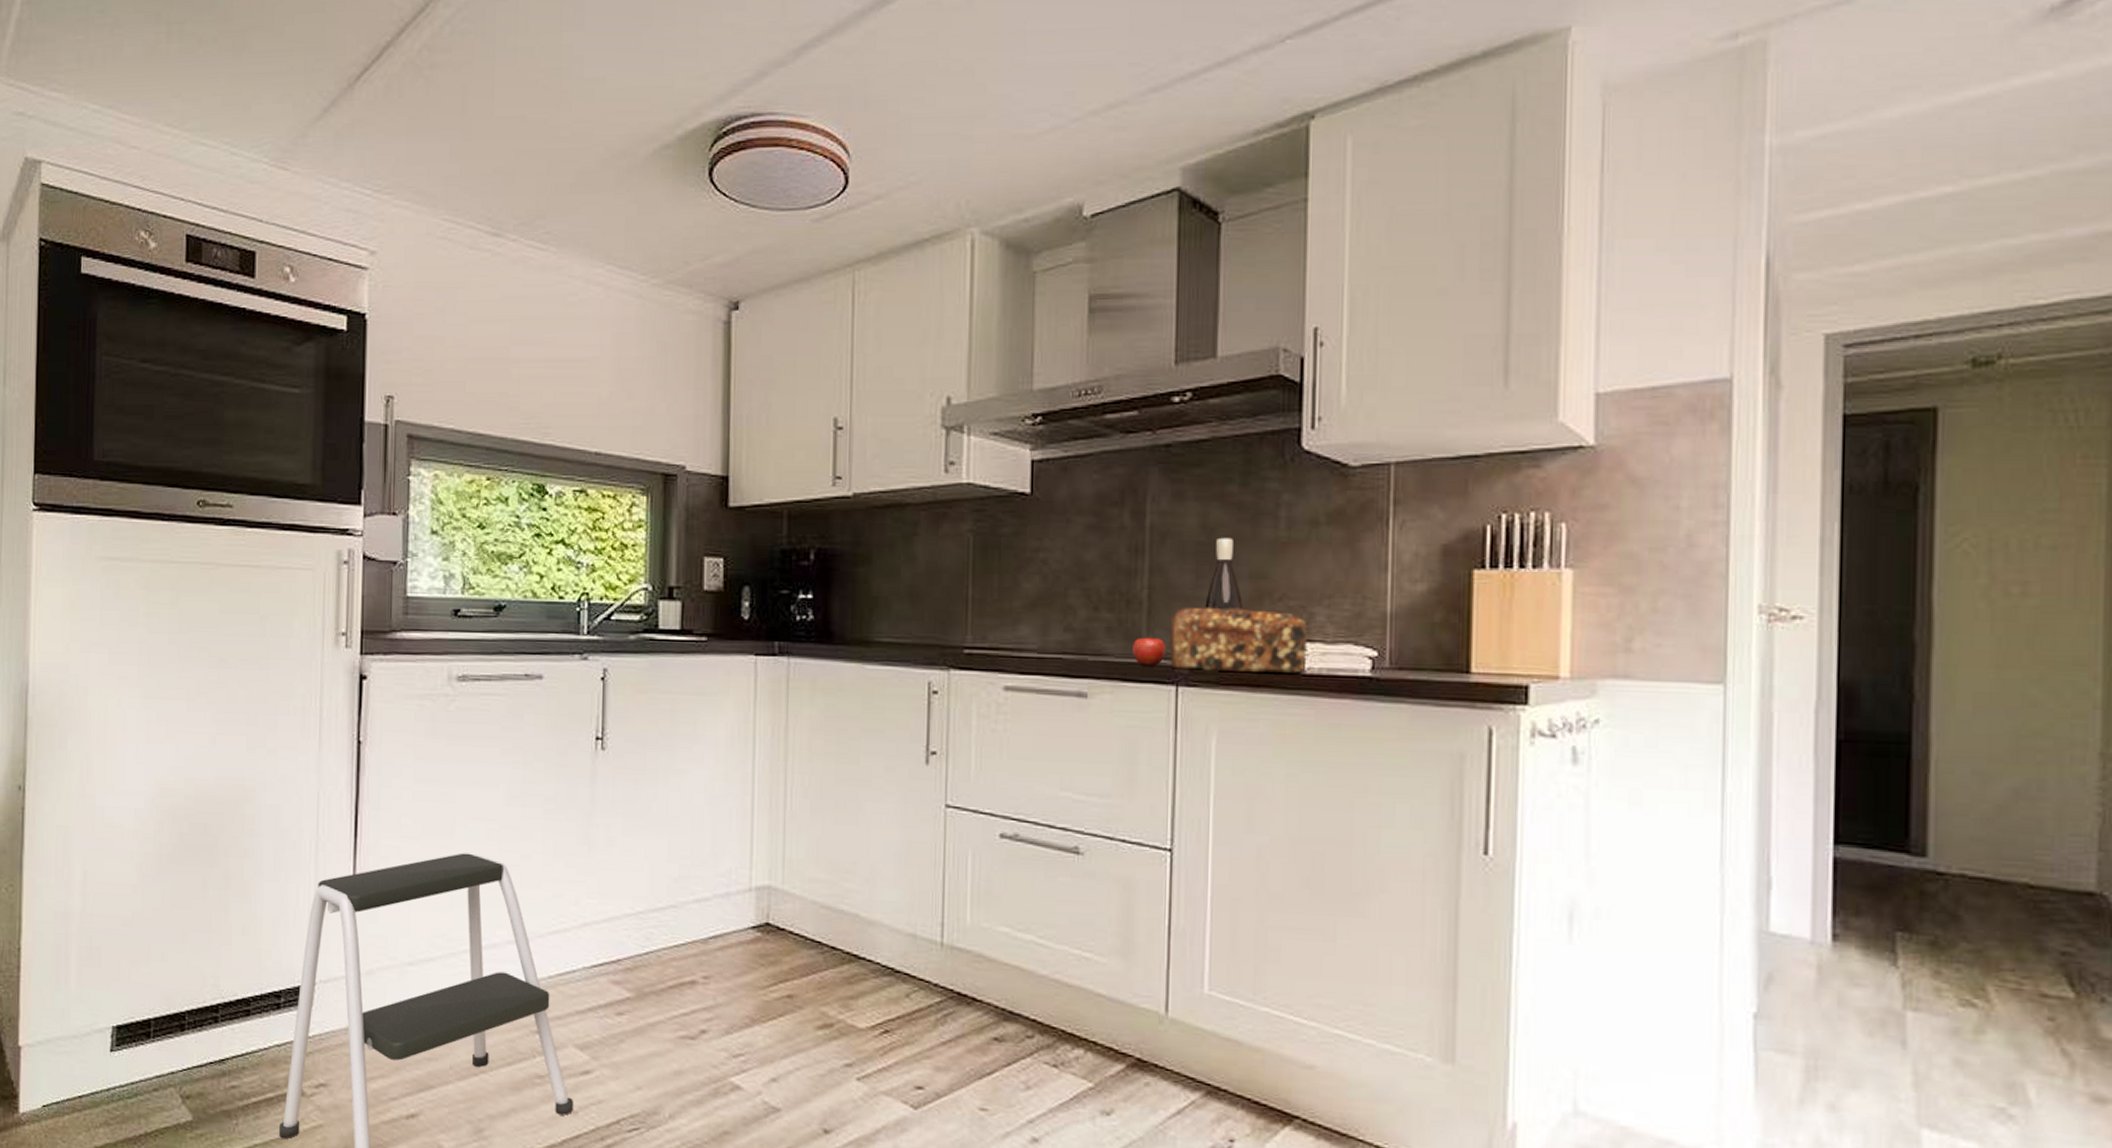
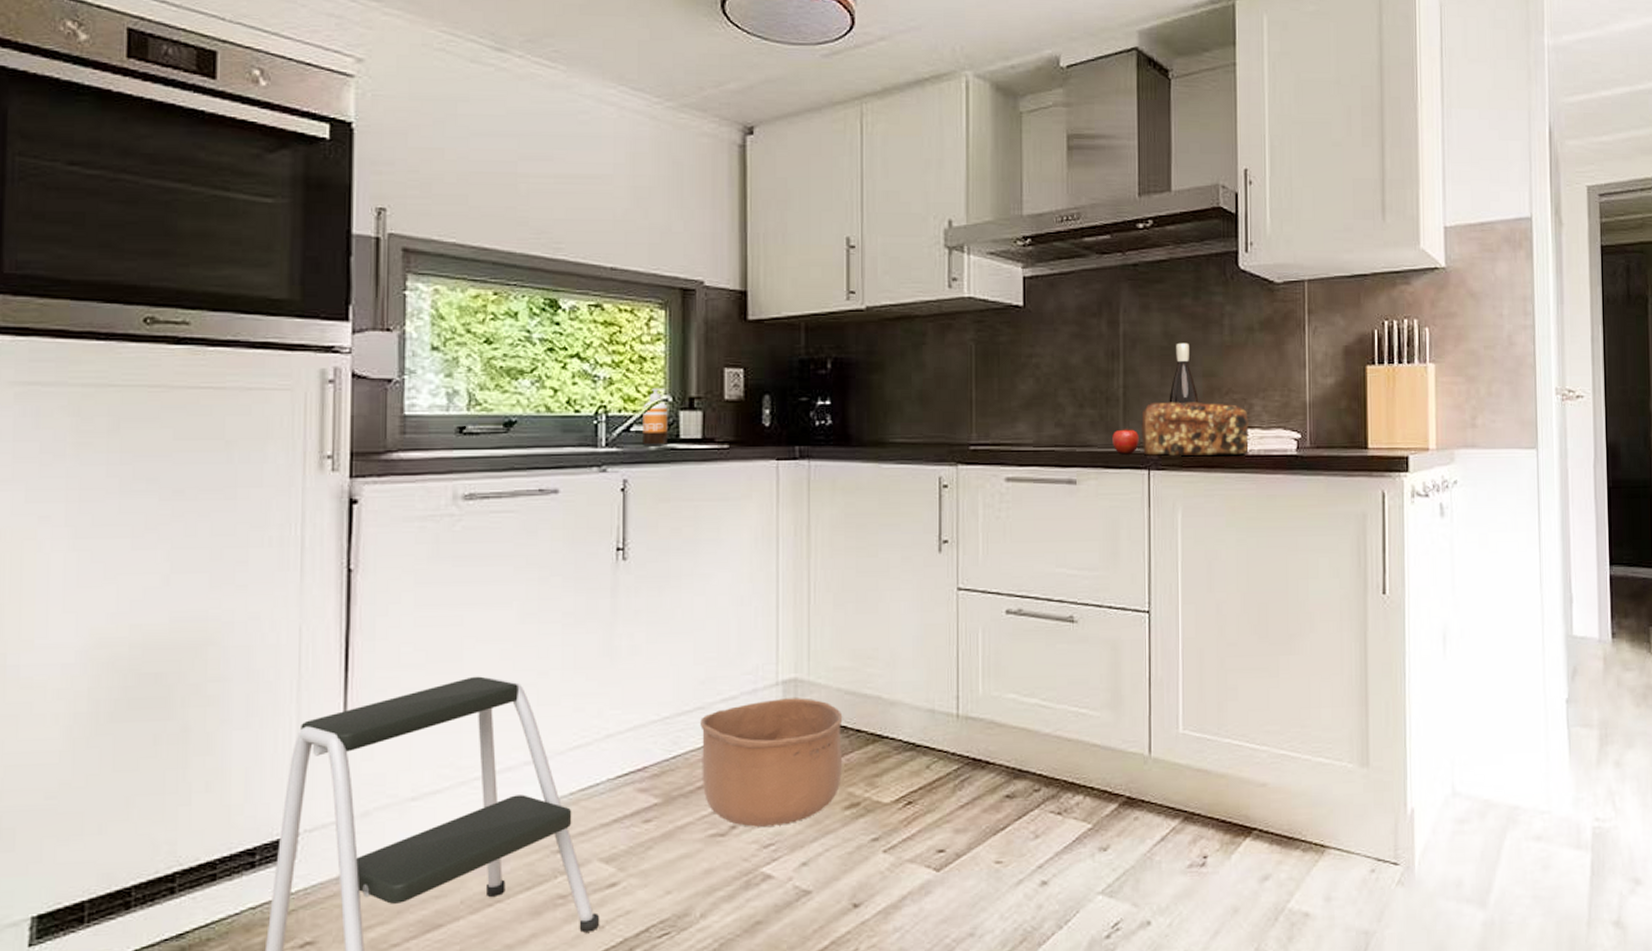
soap dispenser: none [622,576,648,636] -> present [643,388,668,446]
basket: none [673,905,818,1037] -> present [700,698,843,828]

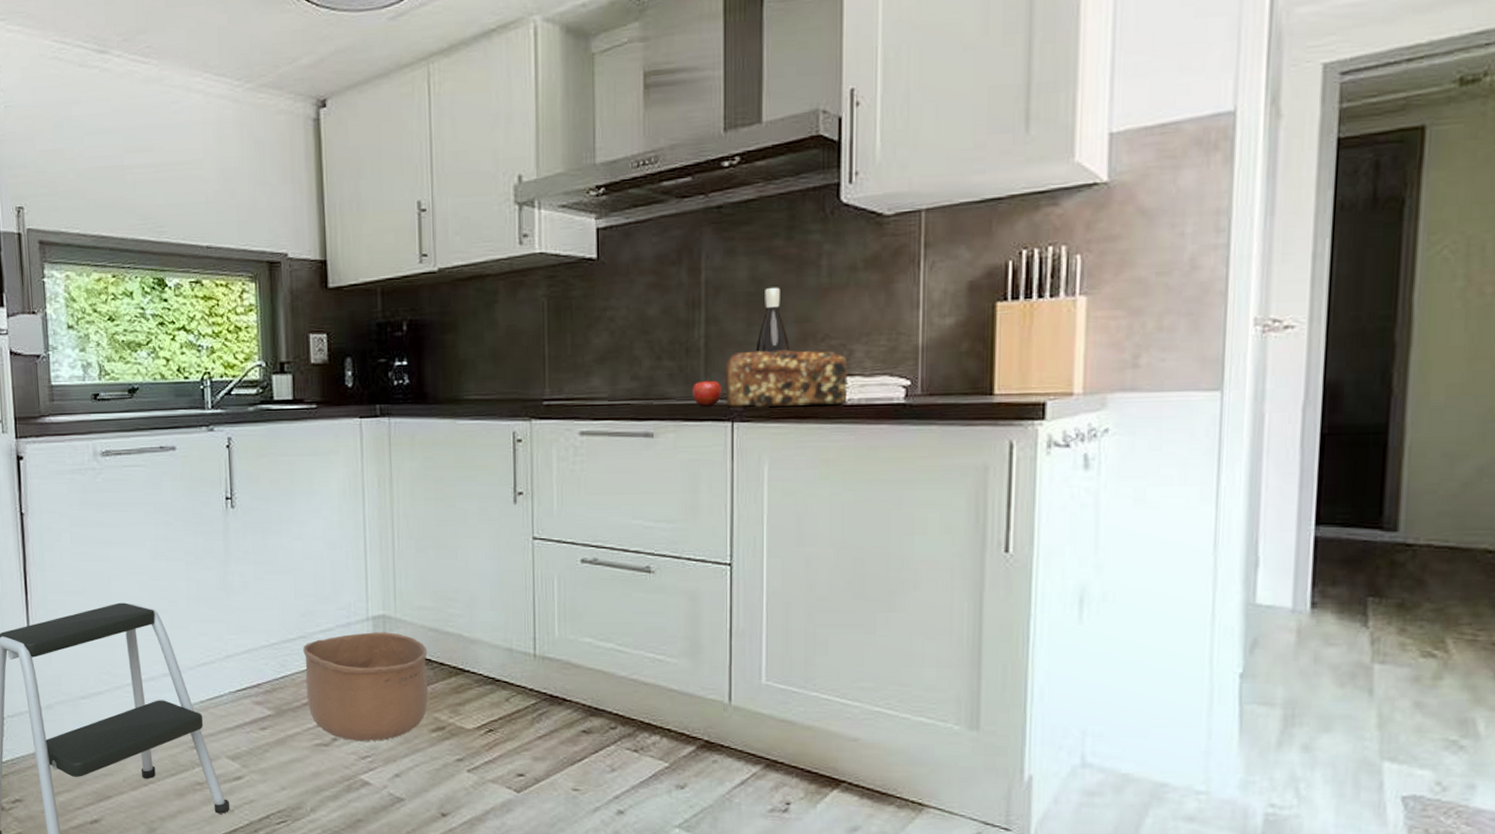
soap dispenser: present [643,388,668,446] -> none [241,354,264,408]

